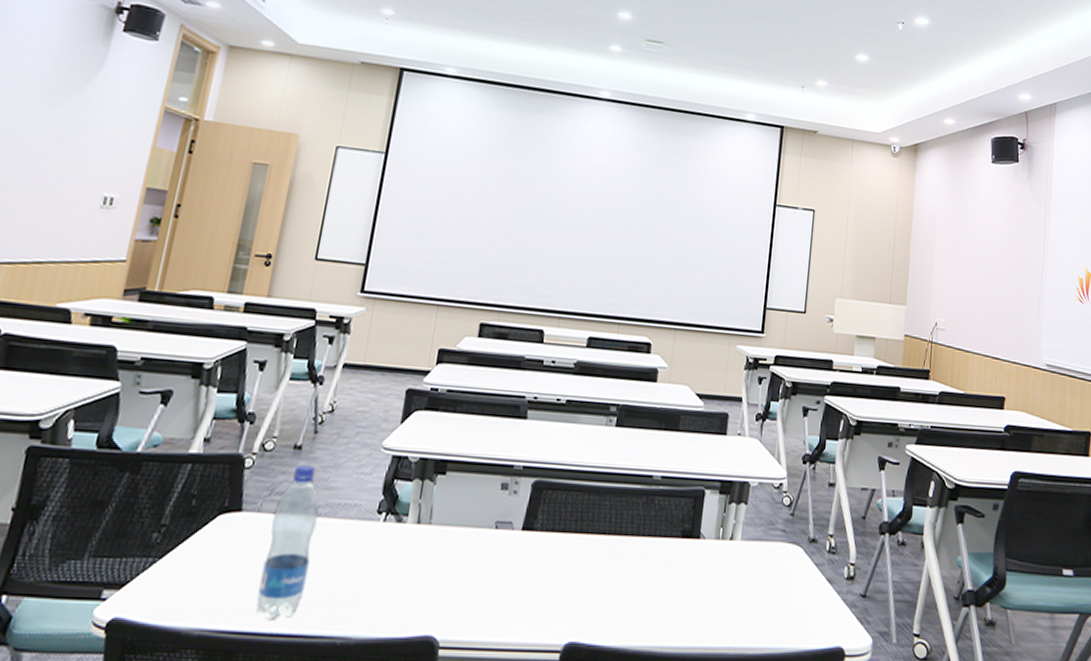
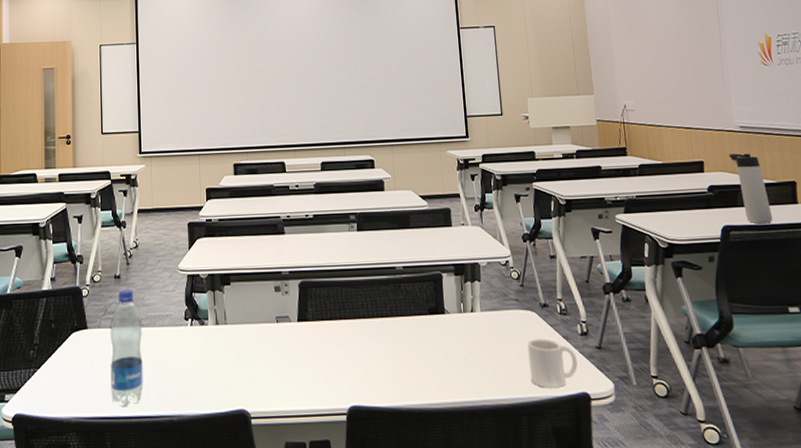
mug: none [783,579,838,640] -> present [527,338,578,389]
thermos bottle: none [1031,393,1063,475] -> present [729,153,773,224]

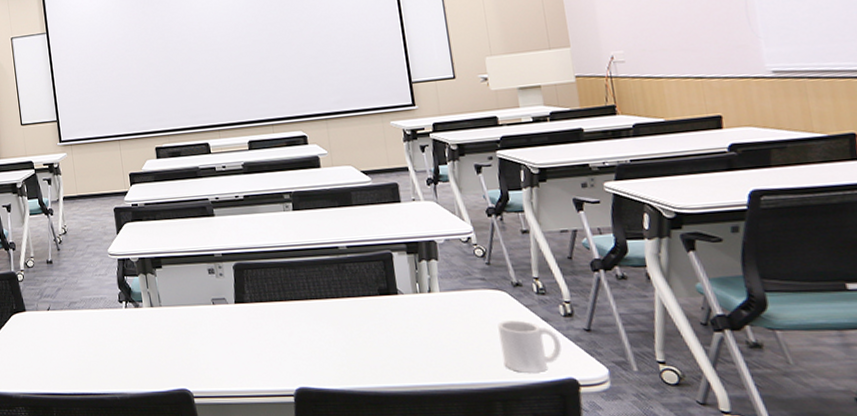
bottle: present [110,289,144,407] -> none [47,273,85,385]
thermos bottle: present [729,153,773,224] -> none [757,102,823,187]

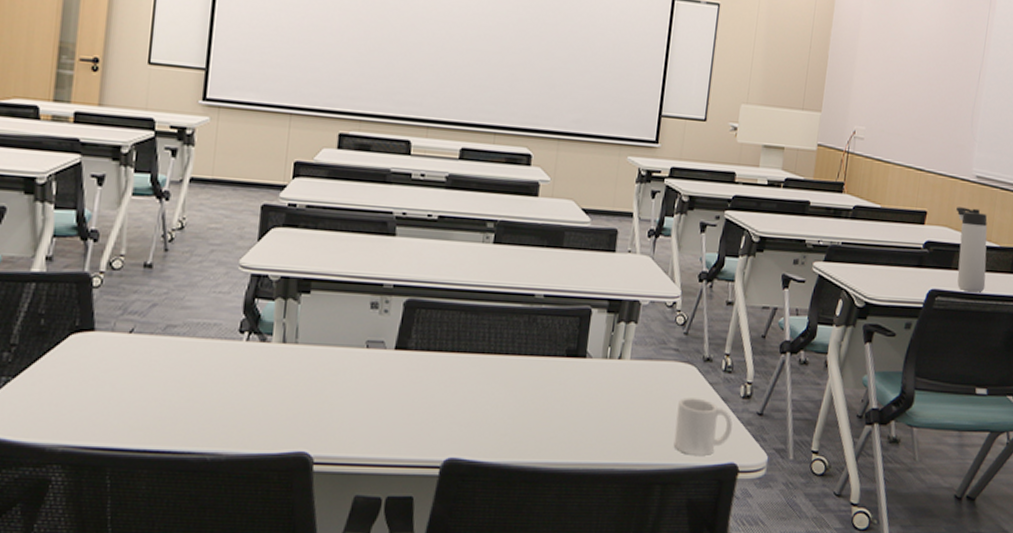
thermos bottle: none [757,102,823,187] -> present [956,207,988,293]

